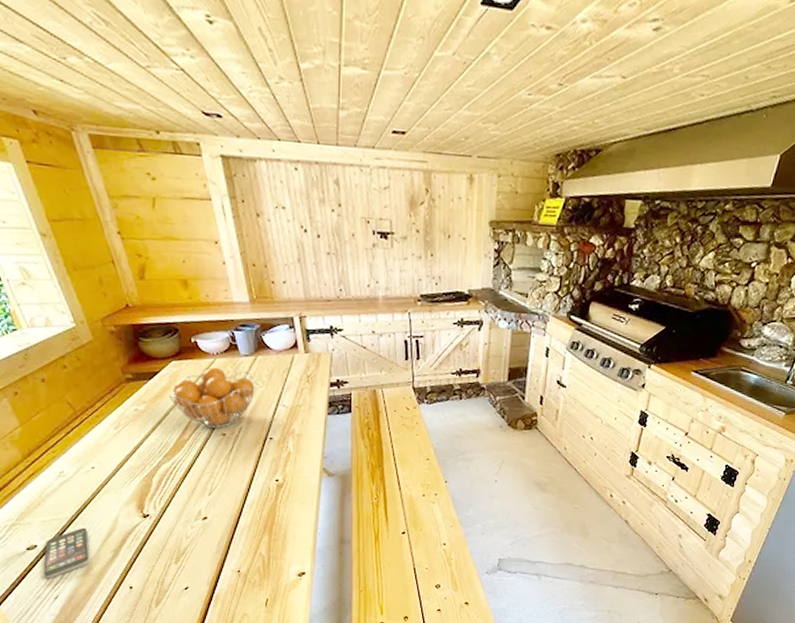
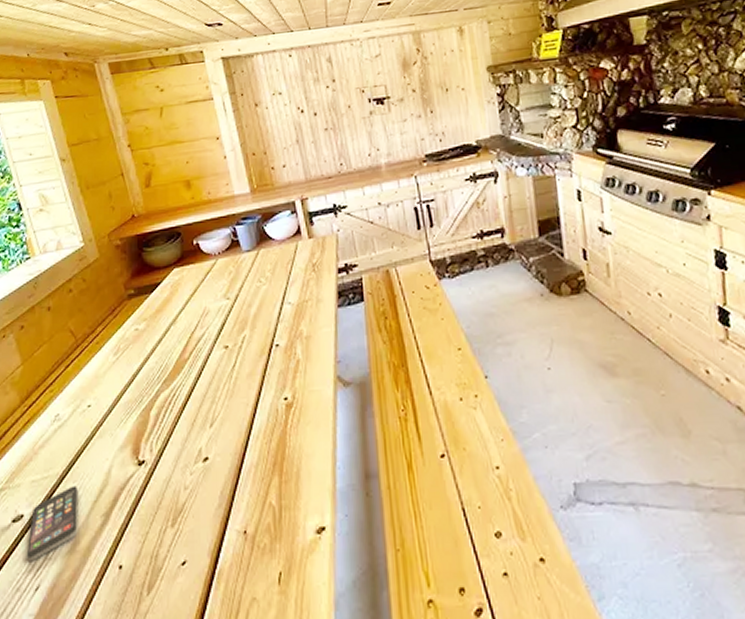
fruit basket: present [169,367,255,429] -> none [170,268,258,342]

